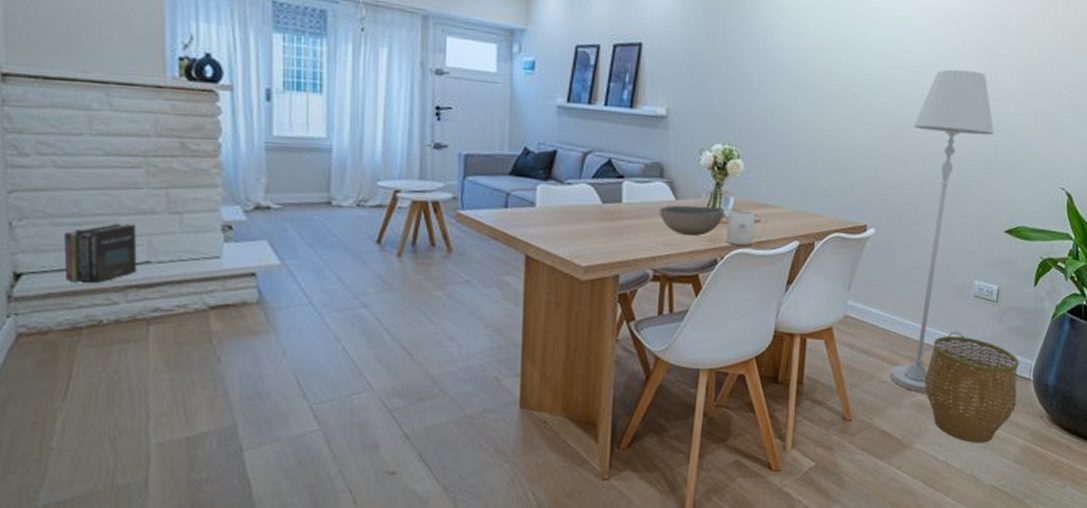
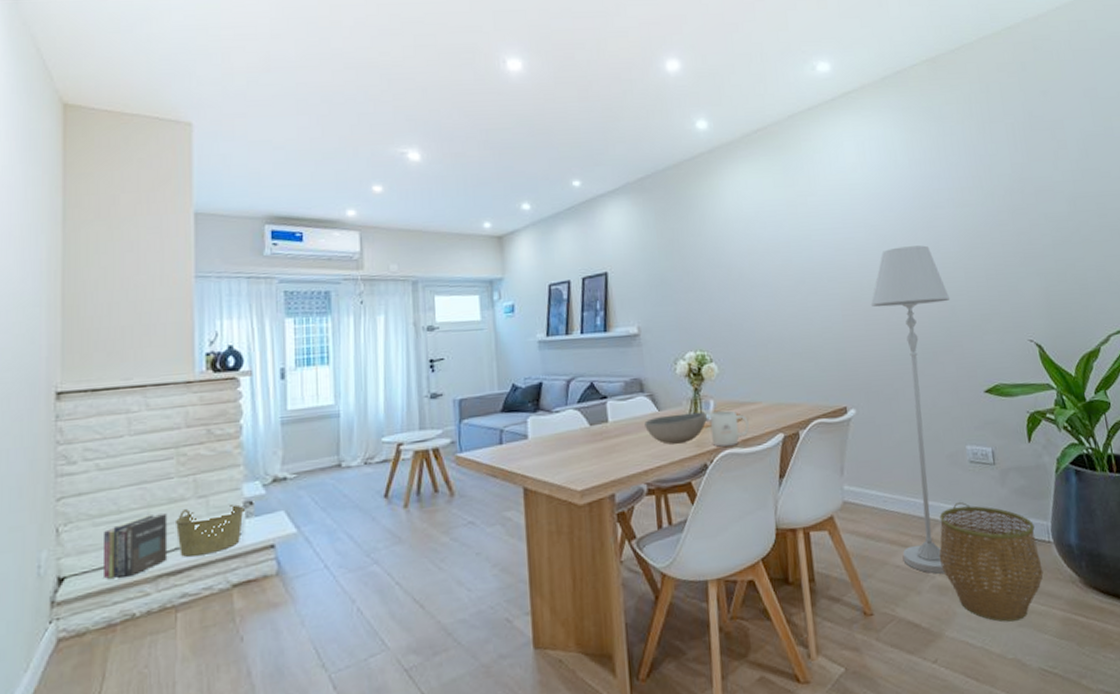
basket: none [146,224,223,273] -> present [176,505,245,557]

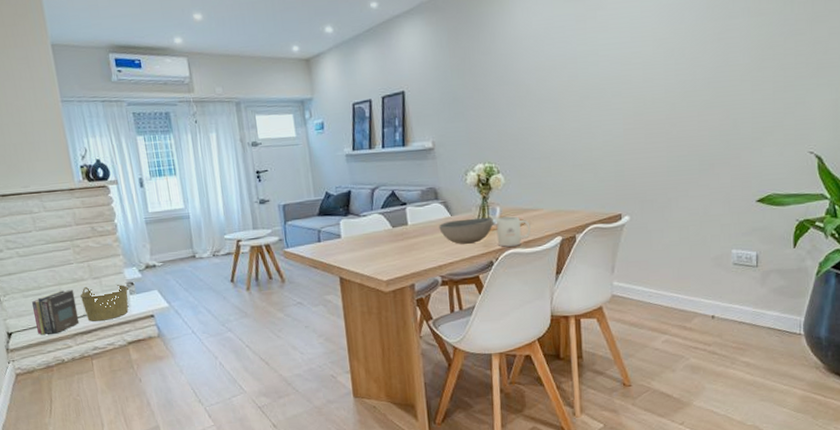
floor lamp: present [870,245,955,574] -> none [652,58,732,356]
basket: present [939,501,1044,622] -> none [695,298,790,397]

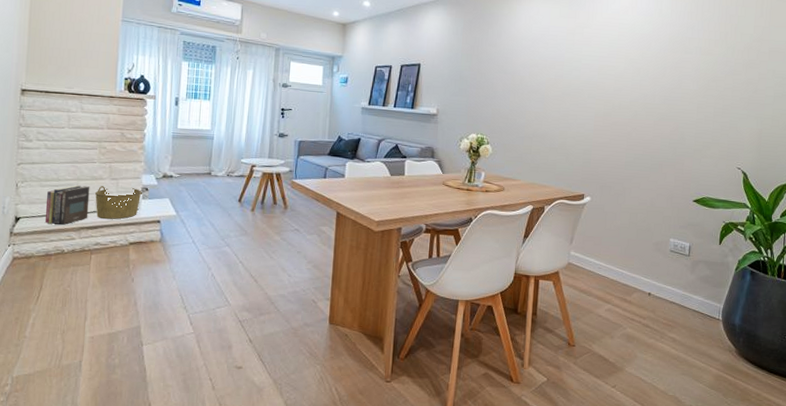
bowl: present [439,217,493,245] -> none [431,178,478,200]
mug: present [496,216,531,247] -> none [478,181,508,208]

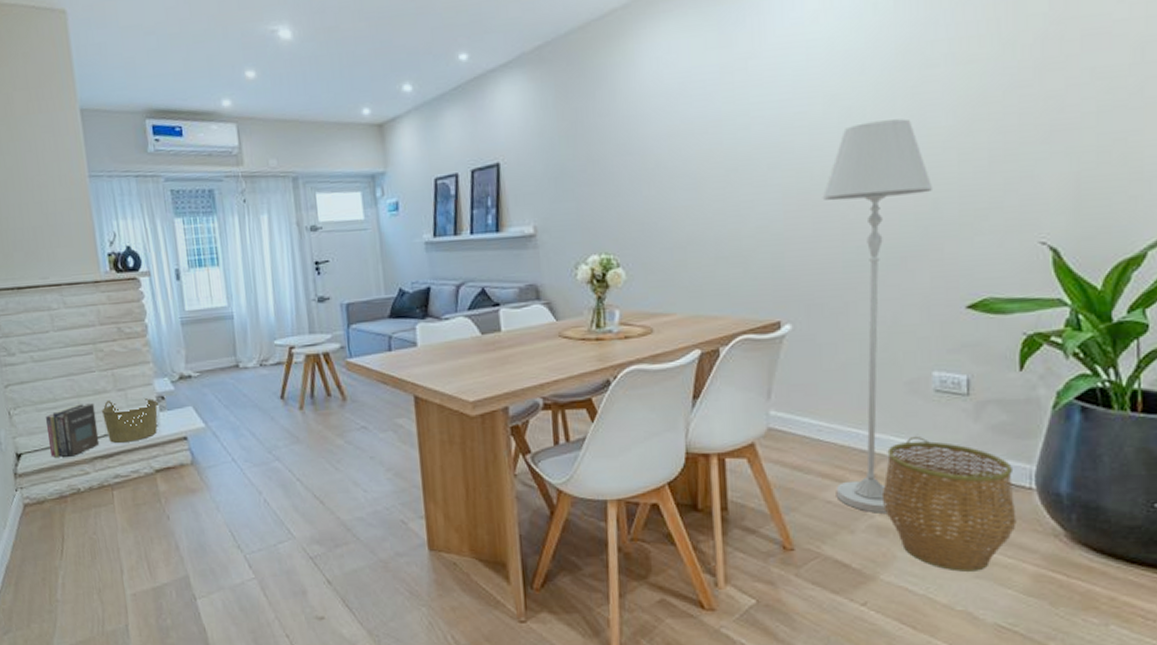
floor lamp: none [605,79,681,327] -> present [822,119,932,513]
basket: none [632,278,710,370] -> present [881,435,1017,572]

